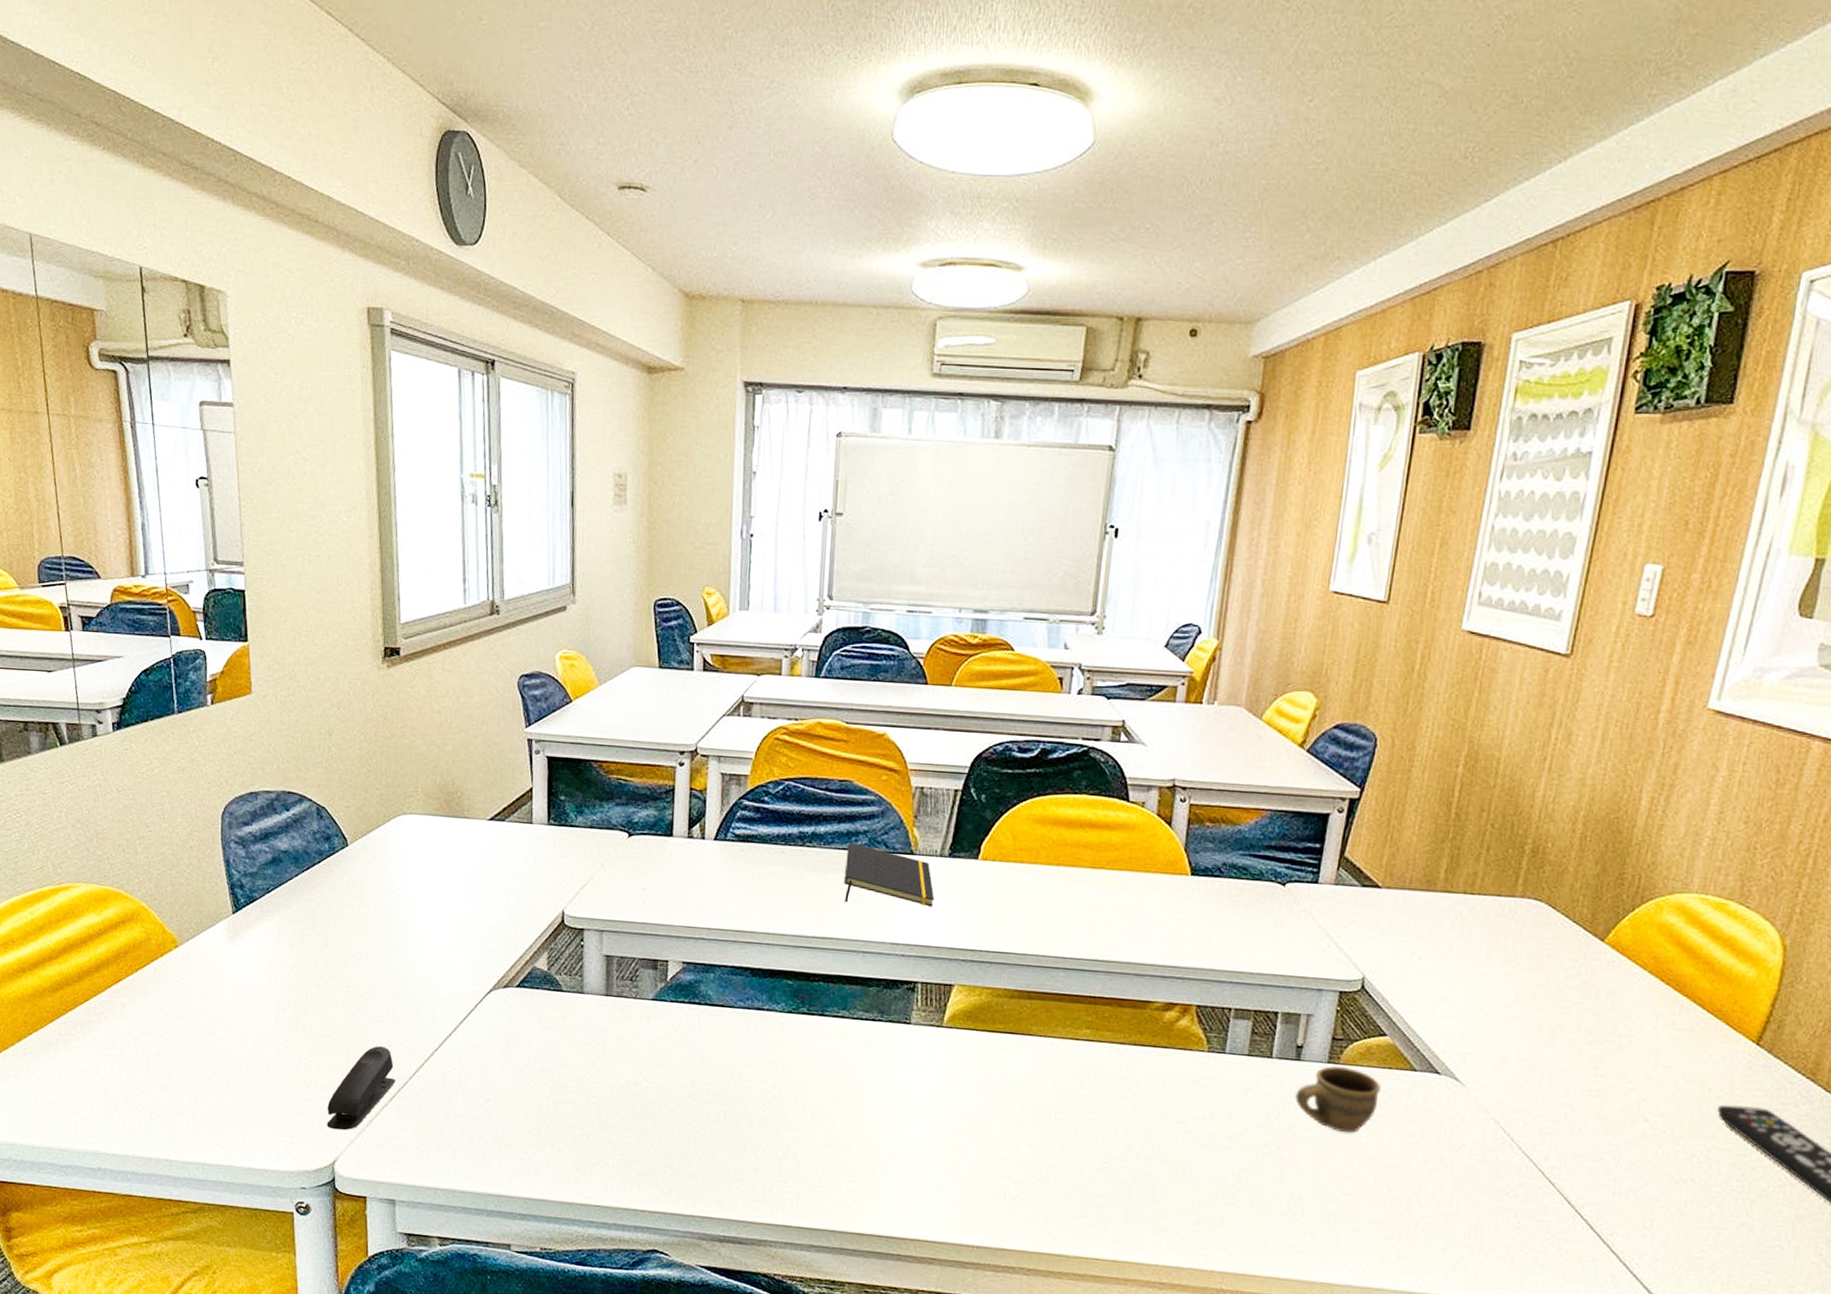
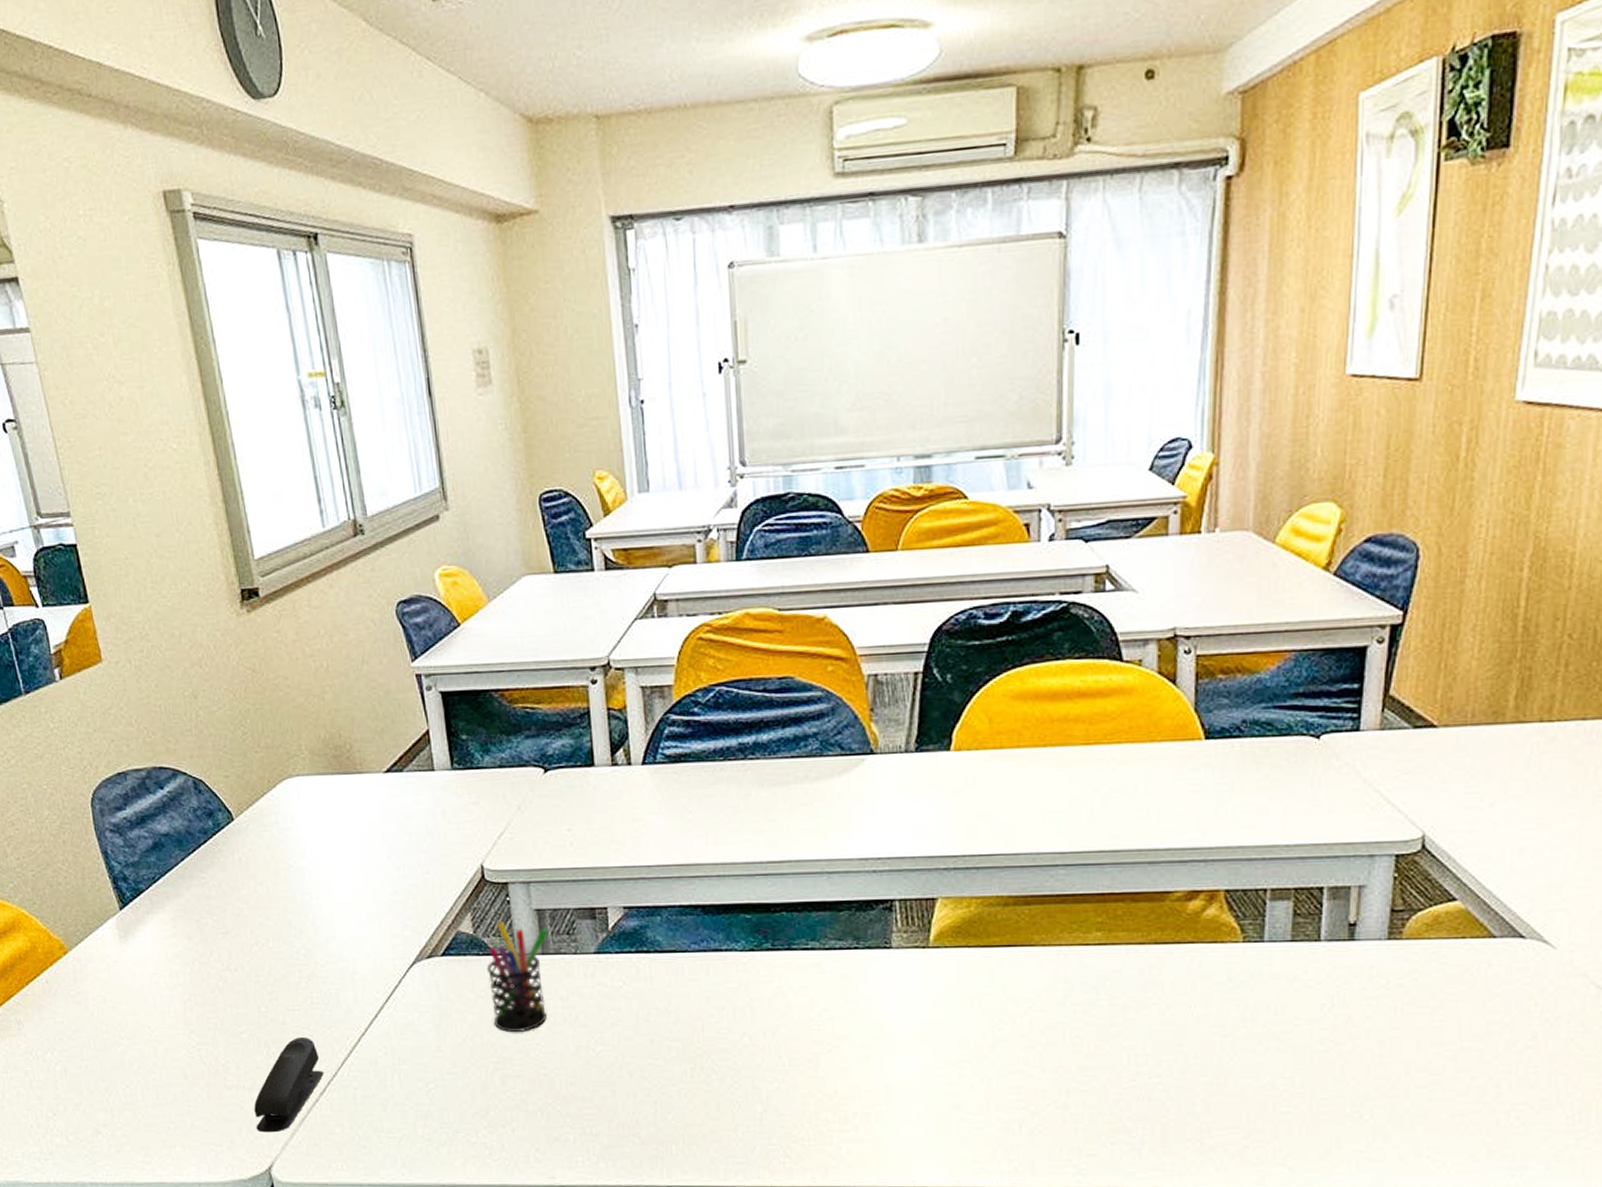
pen holder: none [555,962,614,1063] -> present [486,921,549,1032]
notepad: present [845,842,935,907] -> none [796,748,904,819]
cup: present [1294,1066,1381,1133] -> none [1350,943,1455,1018]

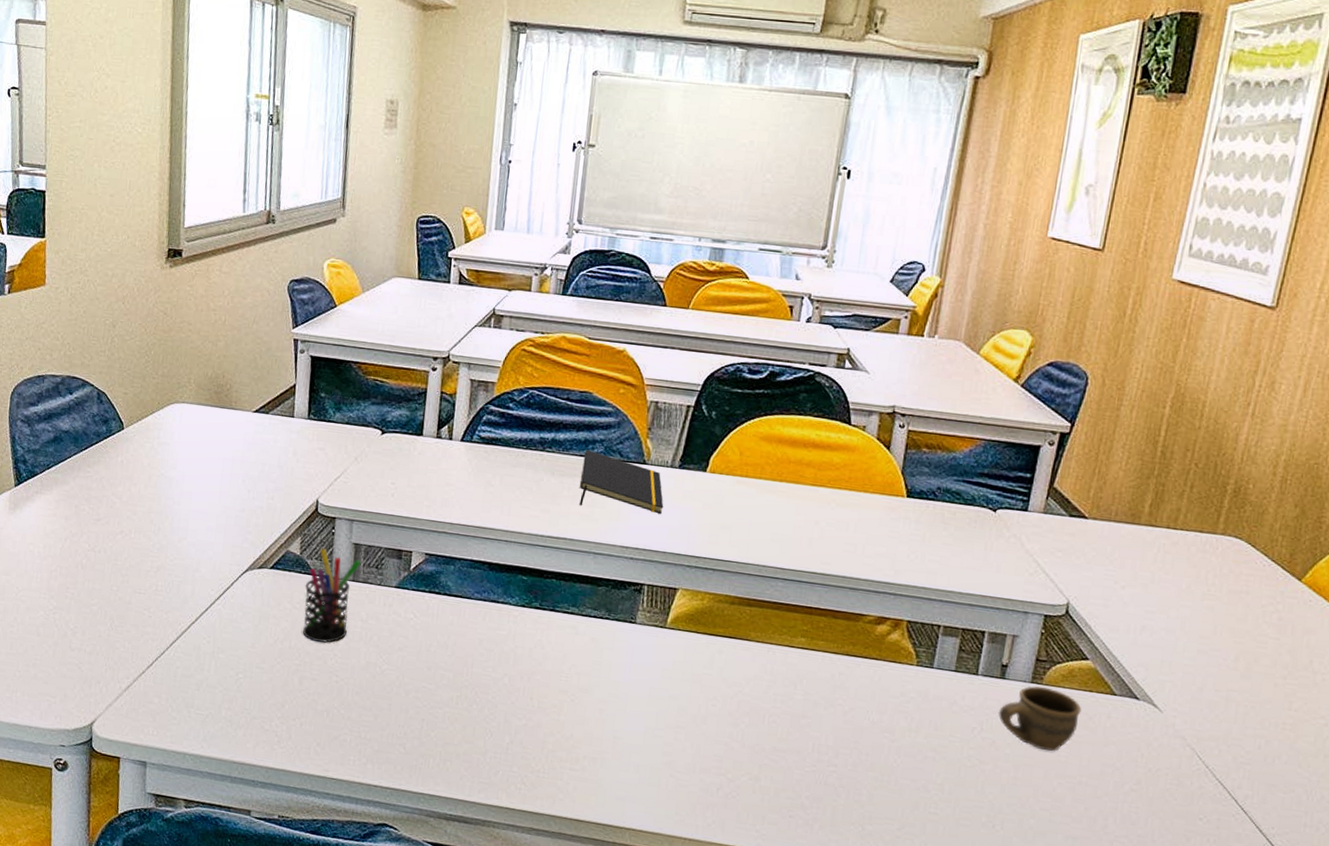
stapler: present [254,1037,324,1133] -> none [88,616,154,694]
notepad: none [796,748,904,819] -> present [579,449,664,514]
cup: none [1350,943,1455,1018] -> present [998,686,1082,752]

